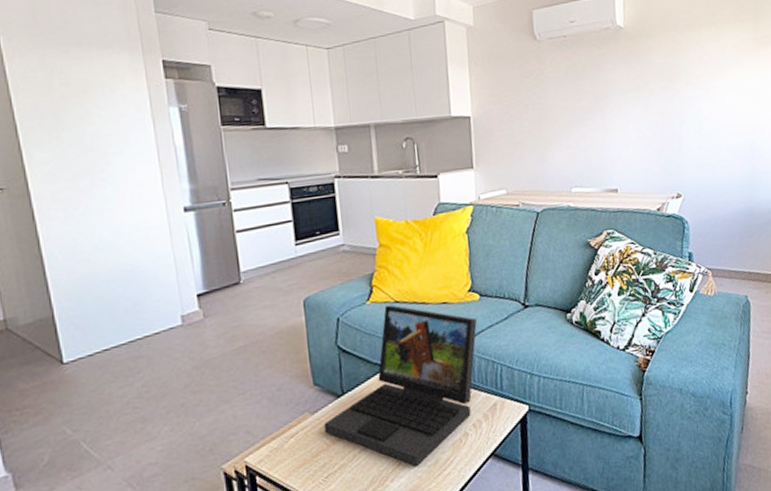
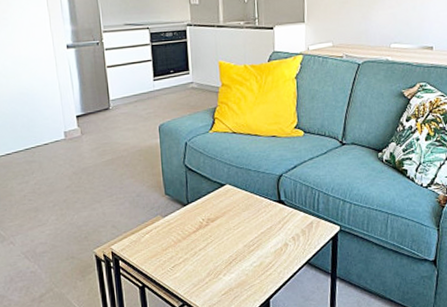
laptop: present [324,305,477,467] -> none [172,135,300,267]

